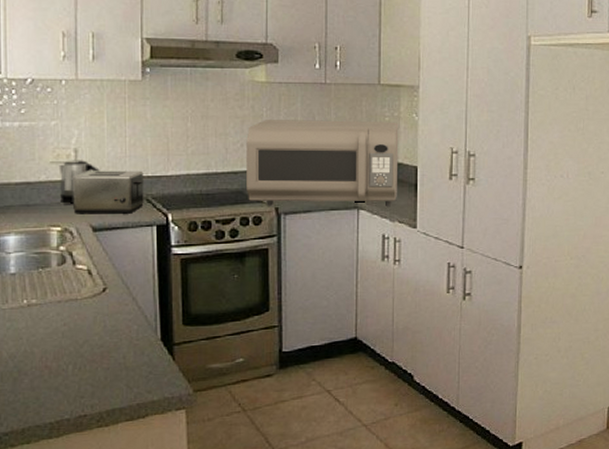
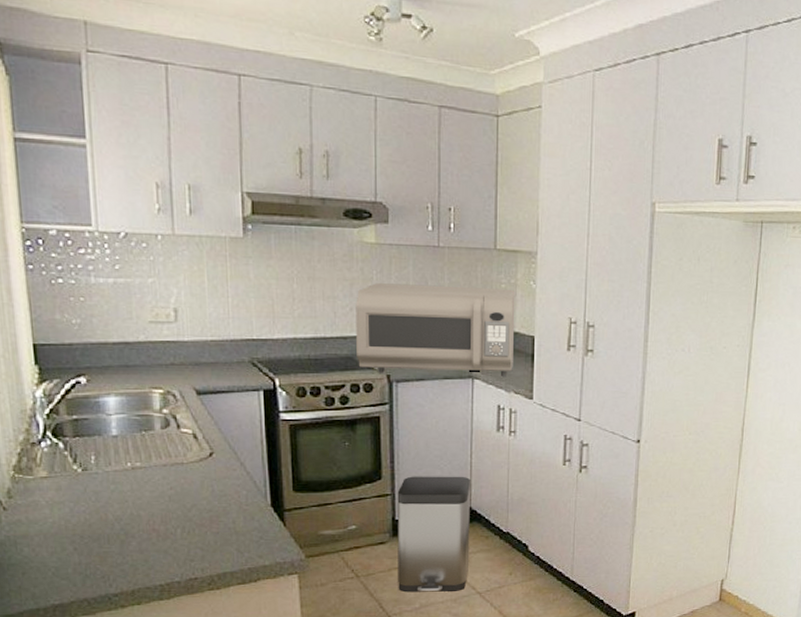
kettle: present [58,160,100,204] -> none [158,320,202,366]
toaster: present [73,170,144,214] -> none [174,331,249,378]
pedal bin: none [284,306,357,426] -> present [397,476,471,593]

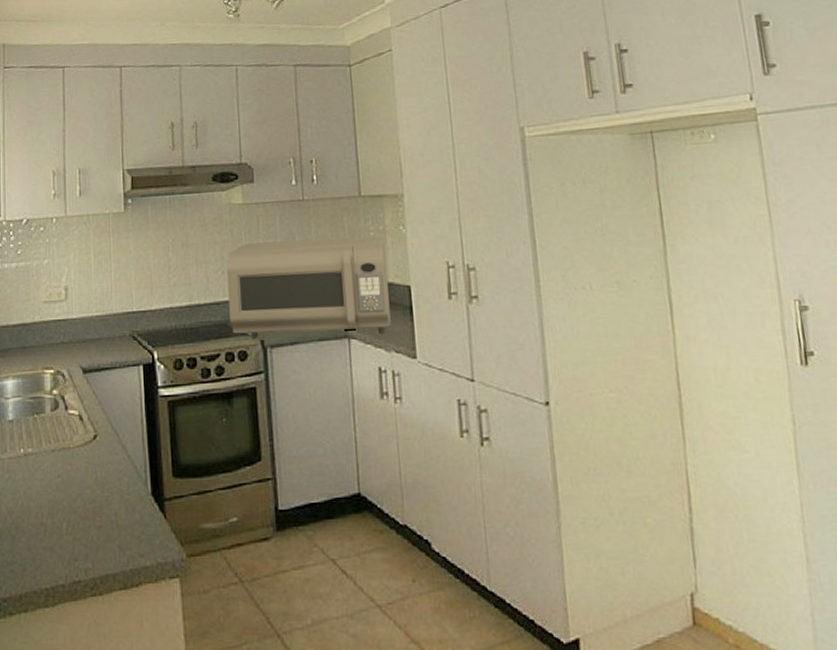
pedal bin: present [397,476,471,593] -> none [278,454,365,604]

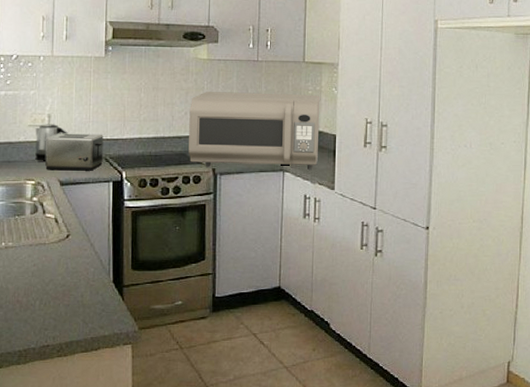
kettle: none [51,298,88,345] -> present [34,124,68,161]
toaster: none [64,306,130,355] -> present [45,133,104,171]

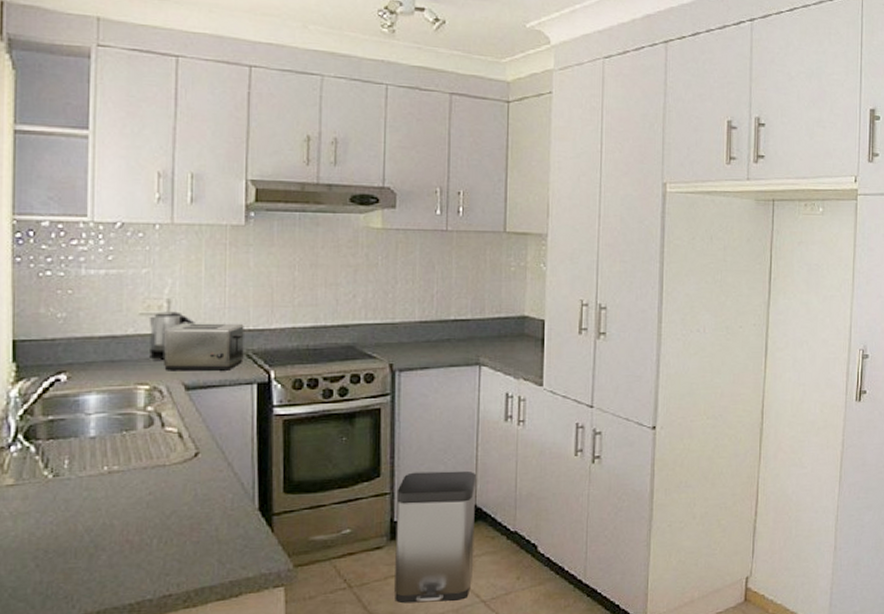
microwave: present [188,92,320,170] -> none [358,269,525,362]
pedal bin: none [215,257,281,365] -> present [395,470,477,604]

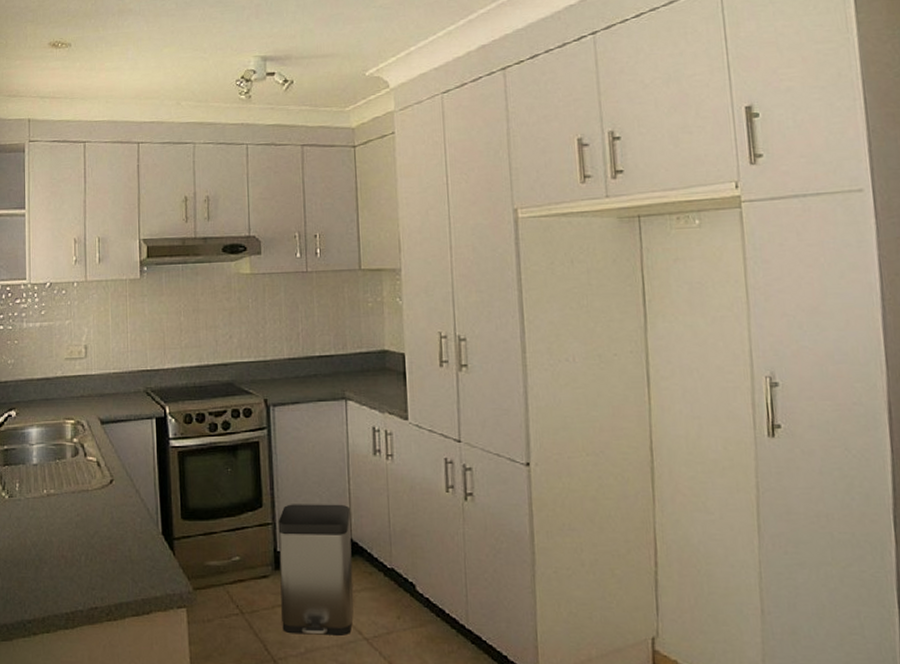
kettle: present [148,311,195,360] -> none [72,356,106,398]
toaster: present [164,323,244,371] -> none [84,364,144,408]

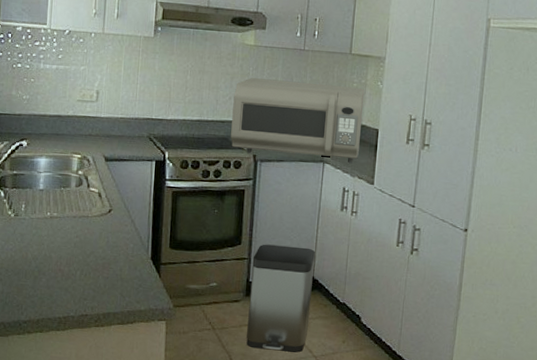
microwave: none [234,307,386,398] -> present [230,78,365,163]

